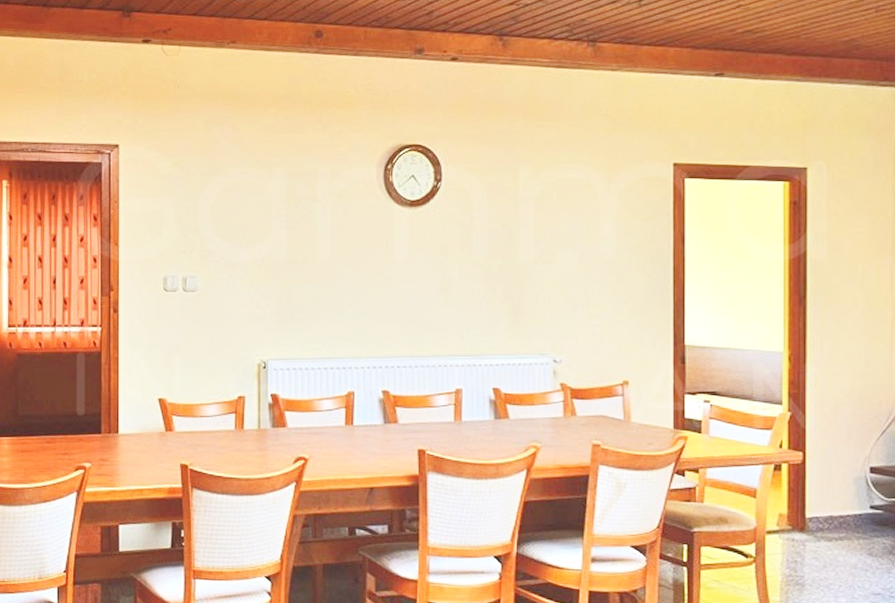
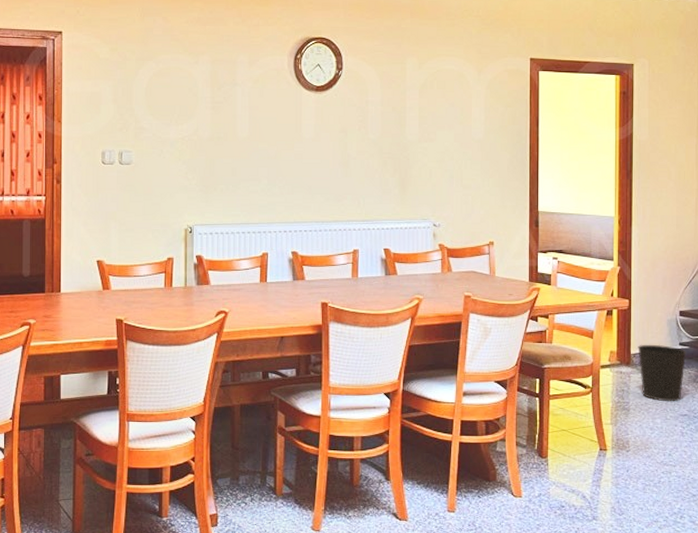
wastebasket: none [815,506,880,578] -> present [638,344,687,402]

